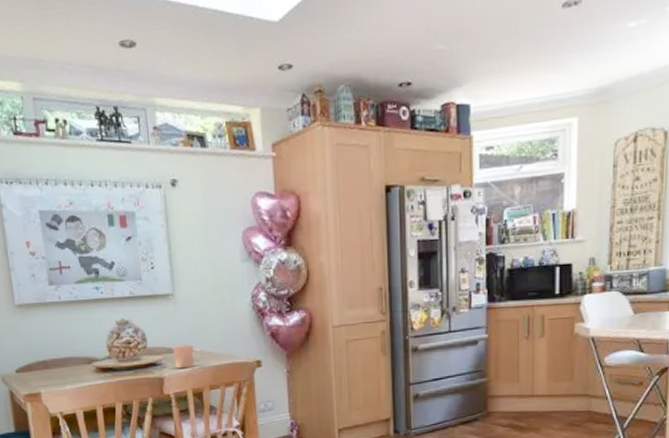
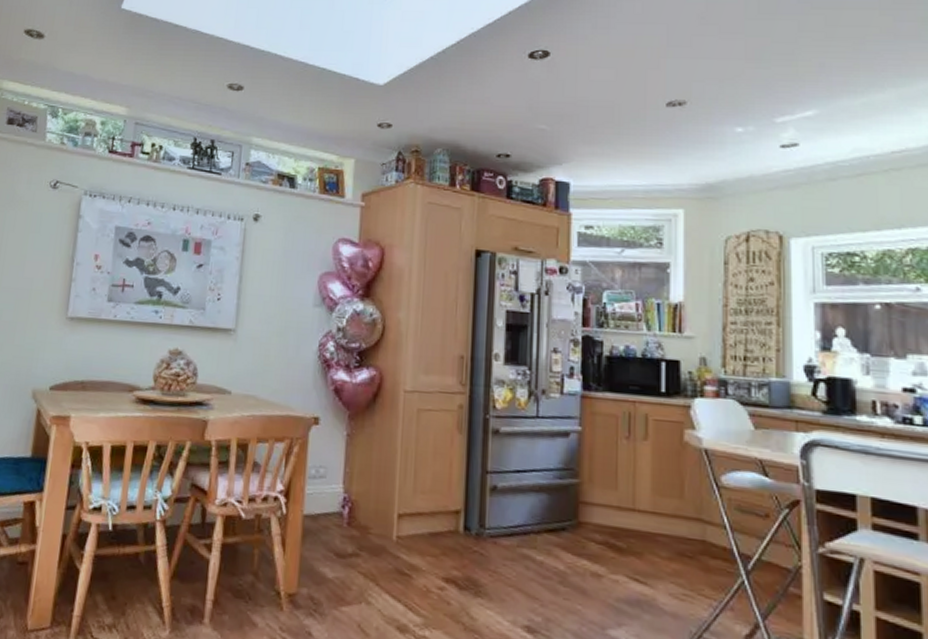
mug: present [173,344,203,369] -> none [223,386,256,414]

